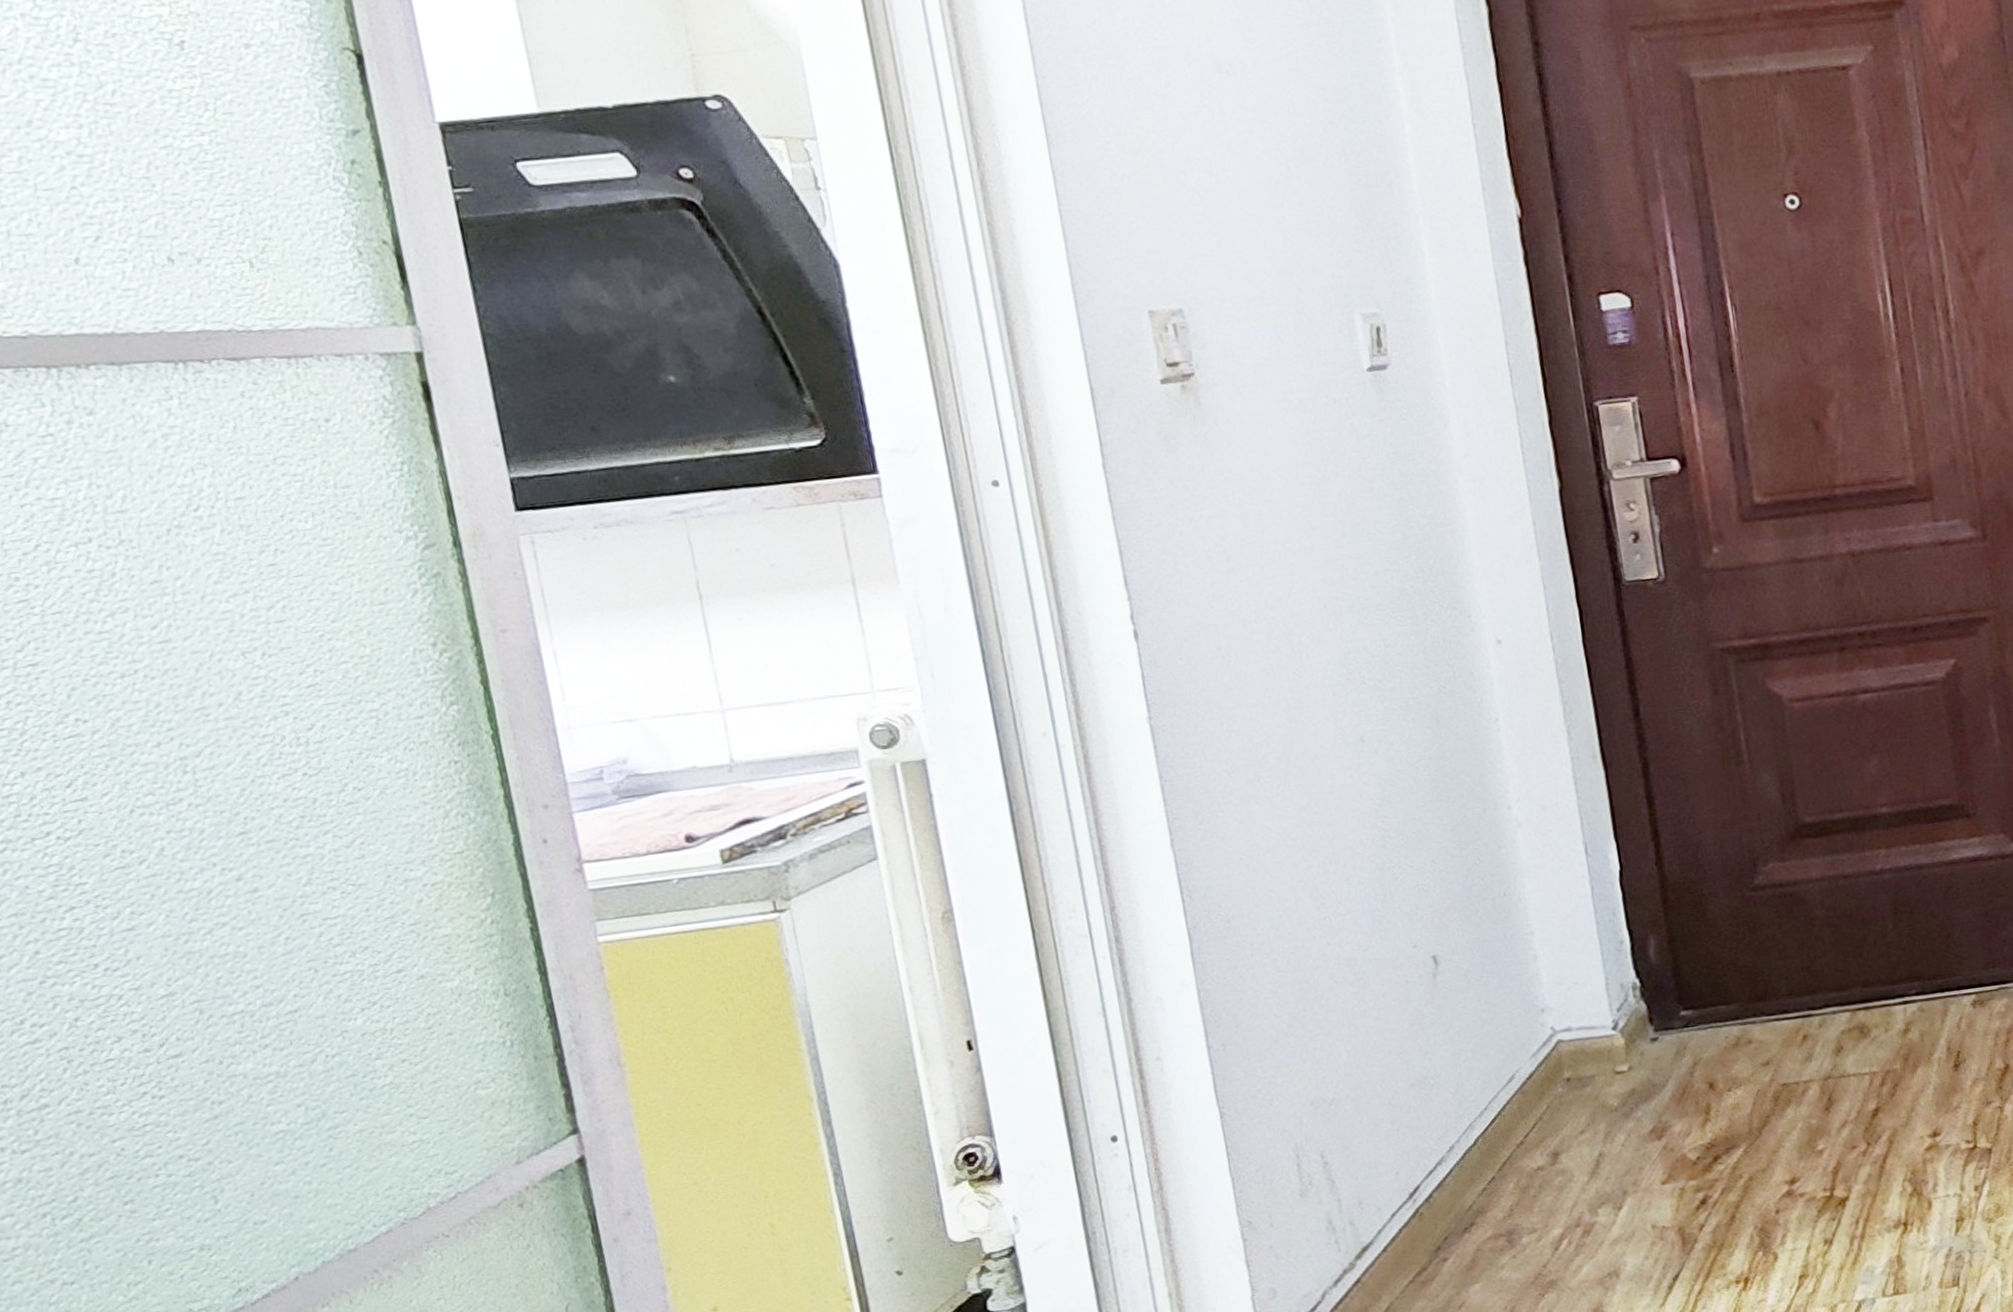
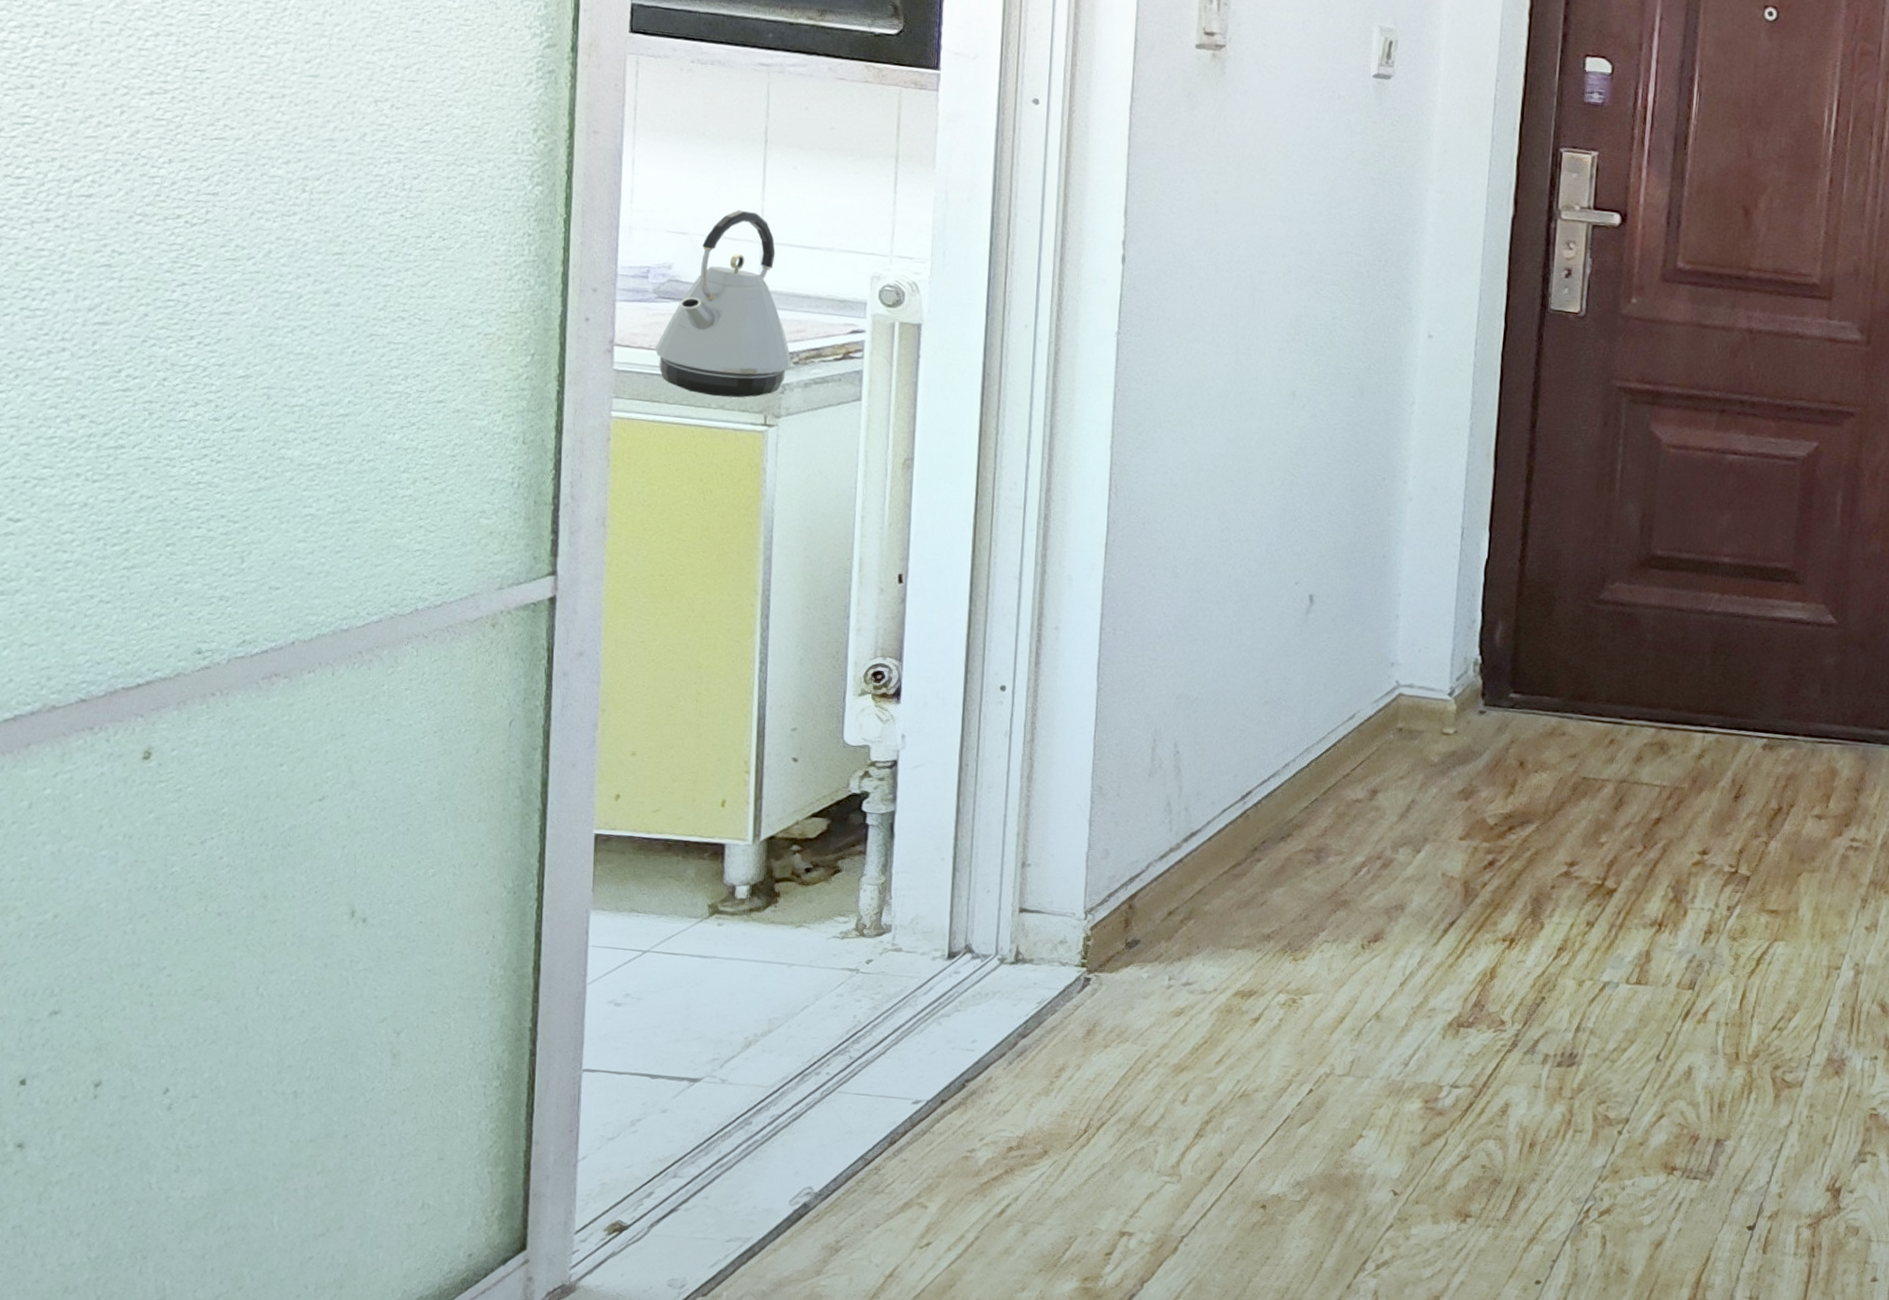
kettle: none [630,678,789,894] -> present [656,210,791,398]

